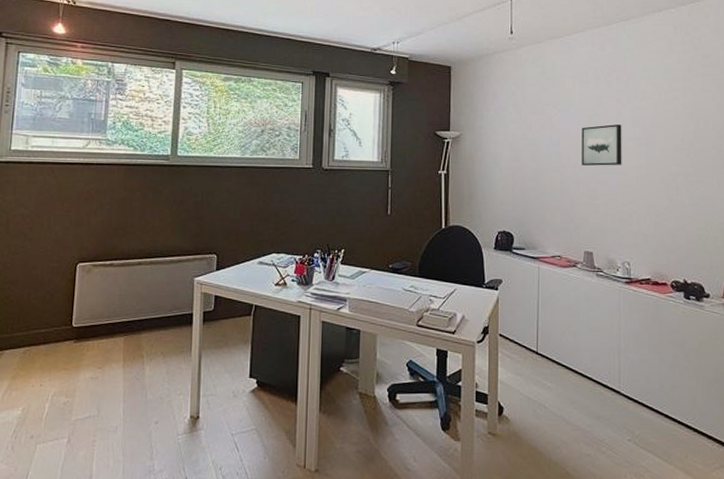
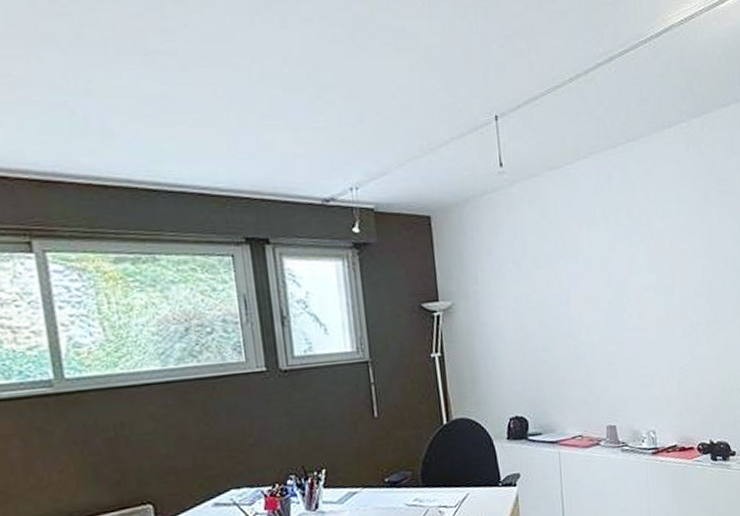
wall art: present [581,124,622,166] -> none [593,272,640,326]

